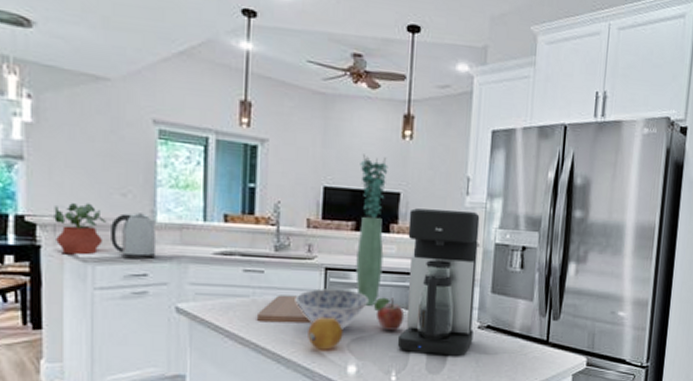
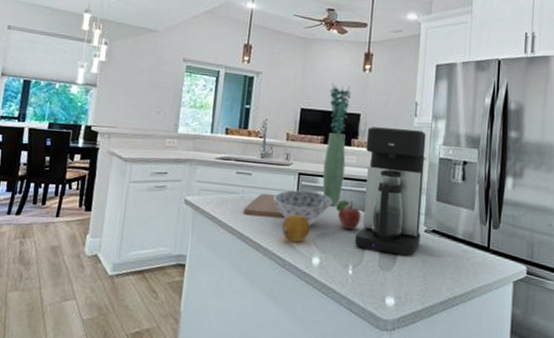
potted plant: present [54,203,107,255] -> none [109,118,145,157]
kettle: present [111,212,157,260] -> none [145,125,177,161]

